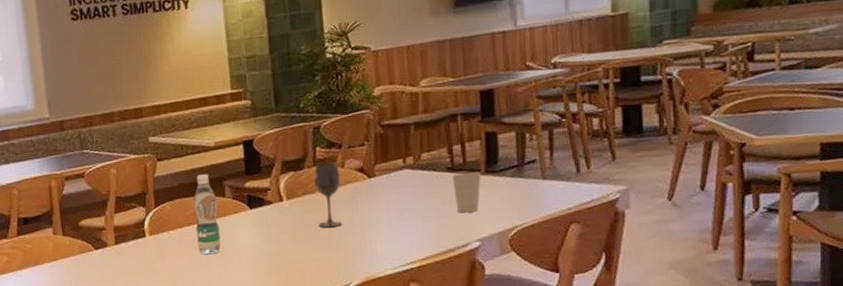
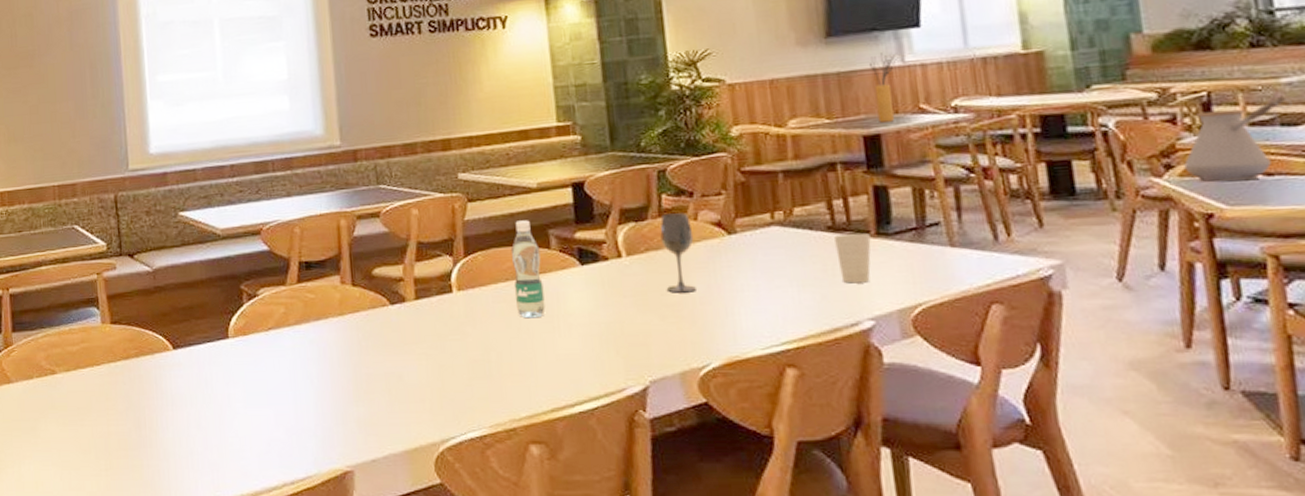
vase: none [487,19,512,79] -> present [868,53,898,123]
coffee pot: none [728,44,816,118] -> present [1184,96,1292,182]

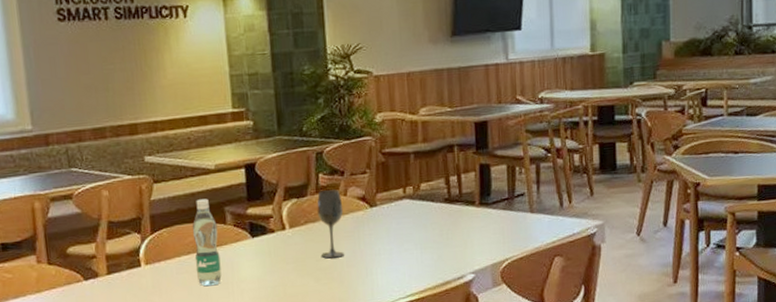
cup: present [834,233,871,284] -> none [450,204,476,245]
vase: present [868,53,898,123] -> none [482,51,504,111]
coffee pot: present [1184,96,1292,182] -> none [686,93,755,159]

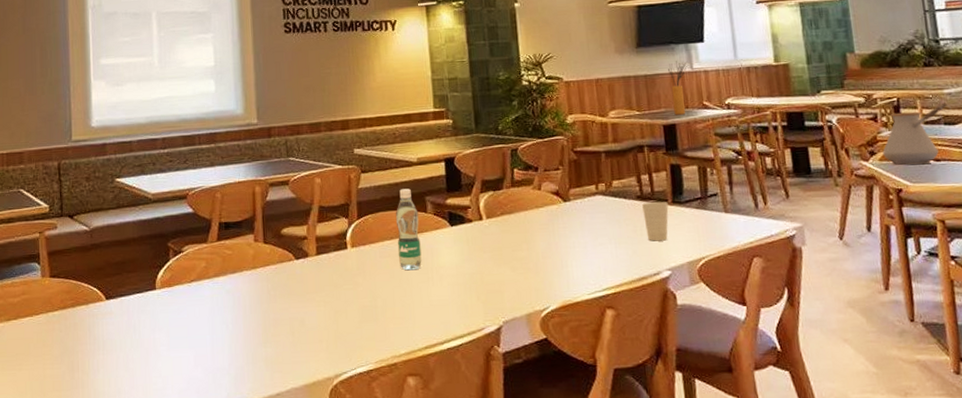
wine glass: present [317,189,344,259] -> none [512,184,539,249]
cup: none [450,204,476,245] -> present [642,202,669,241]
vase: none [482,51,504,111] -> present [667,61,688,115]
coffee pot: none [686,93,755,159] -> present [882,102,952,166]

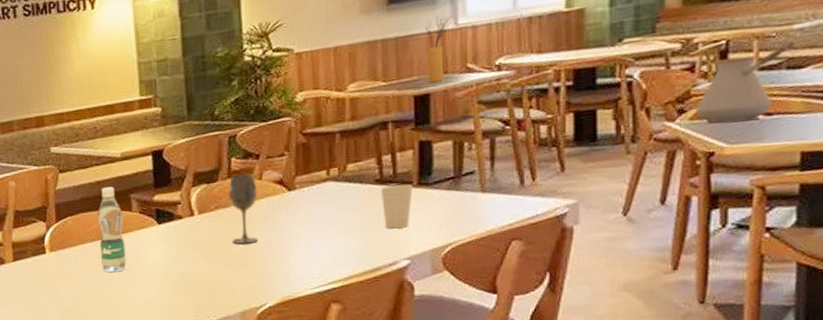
wine glass: none [512,184,539,249] -> present [228,173,258,245]

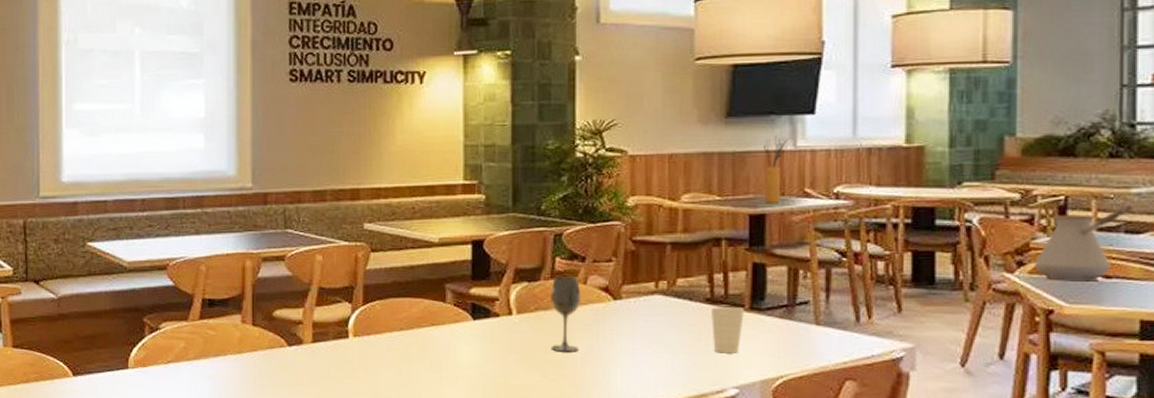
bottle: present [97,186,126,273] -> none [407,273,436,368]

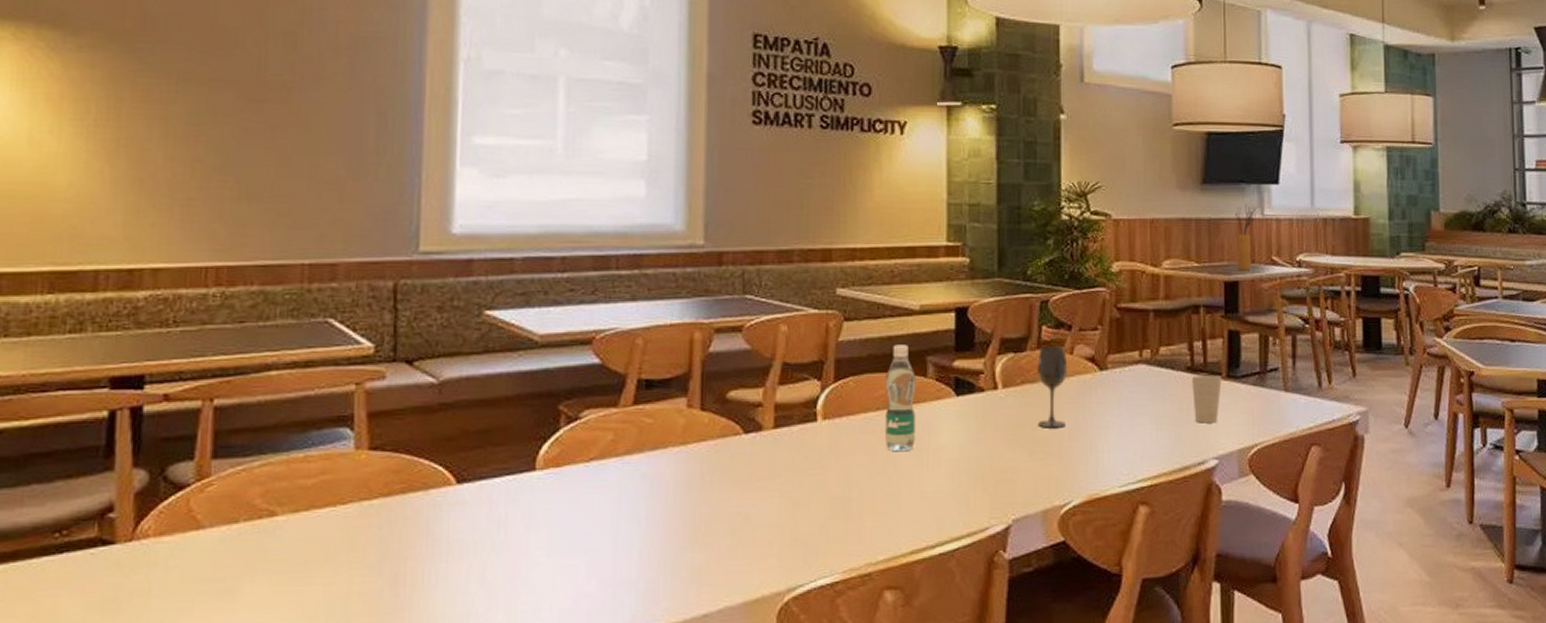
bottle: none [407,273,436,368] -> present [884,344,916,452]
coffee pot: present [1034,205,1138,282] -> none [1458,275,1531,345]

